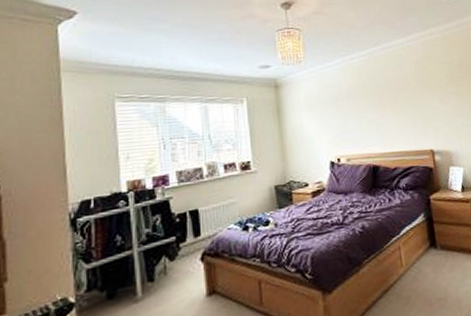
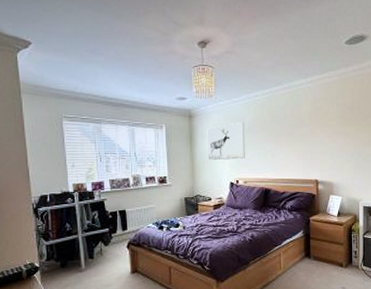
wall art: none [297,88,346,138] -> present [207,121,245,161]

